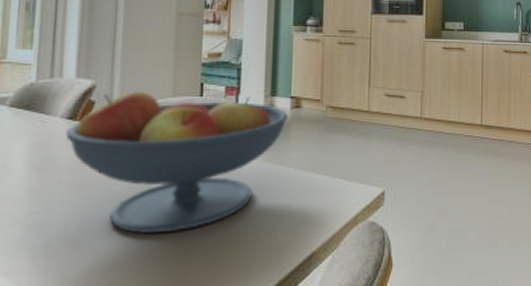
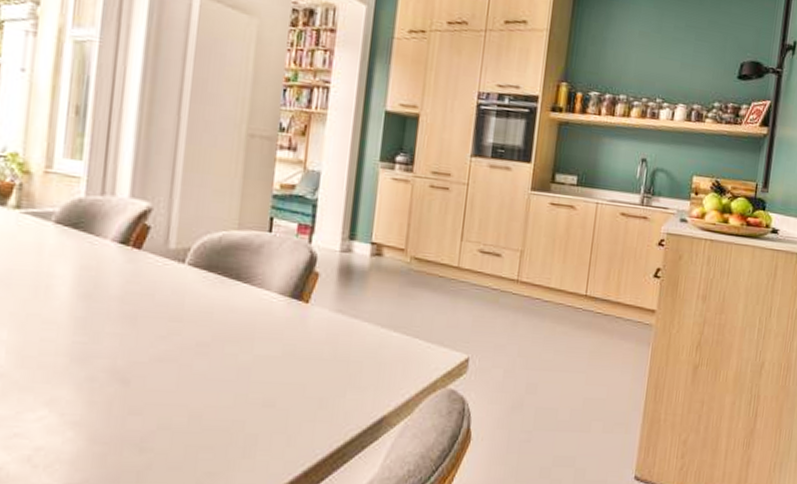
fruit bowl: present [65,90,289,235] -> none [116,218,368,379]

